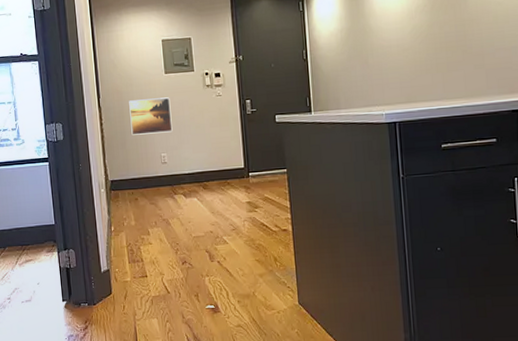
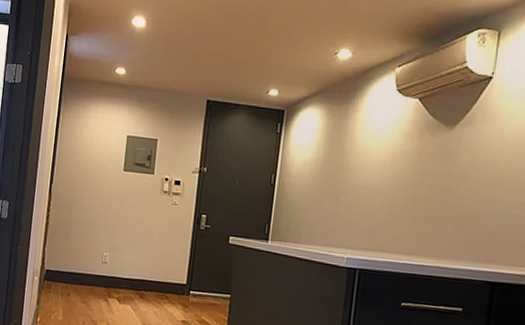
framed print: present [129,97,173,135] -> none [77,191,124,232]

